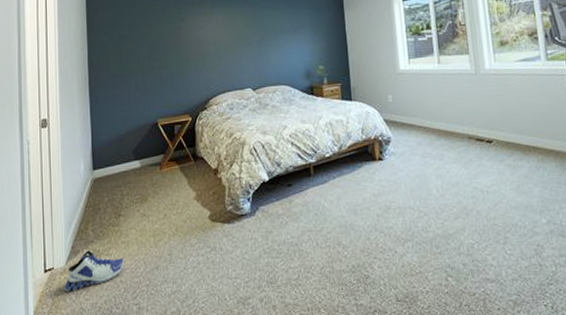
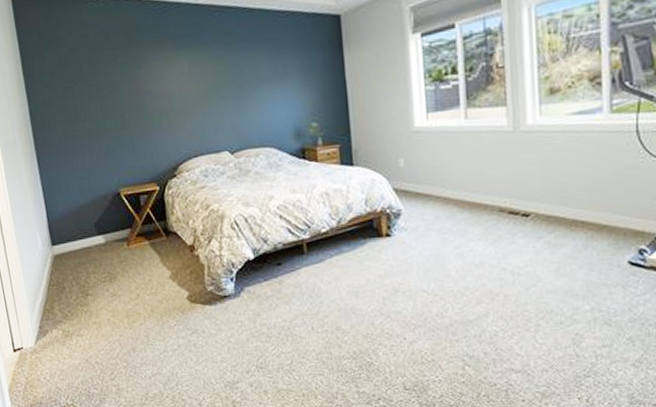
sneaker: present [64,250,124,292] -> none [36,331,97,372]

